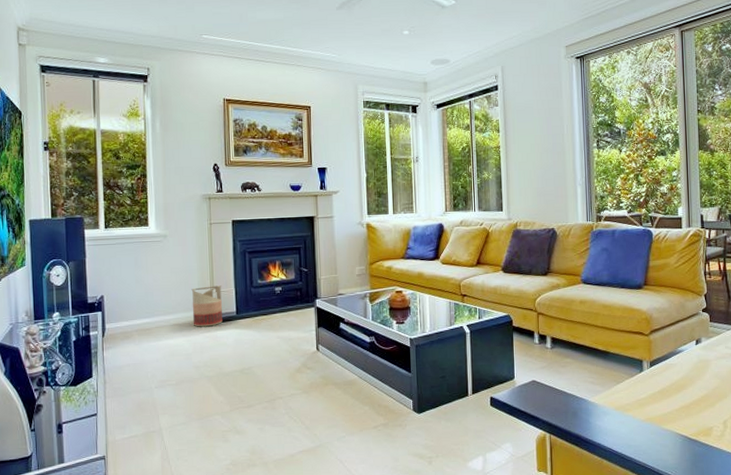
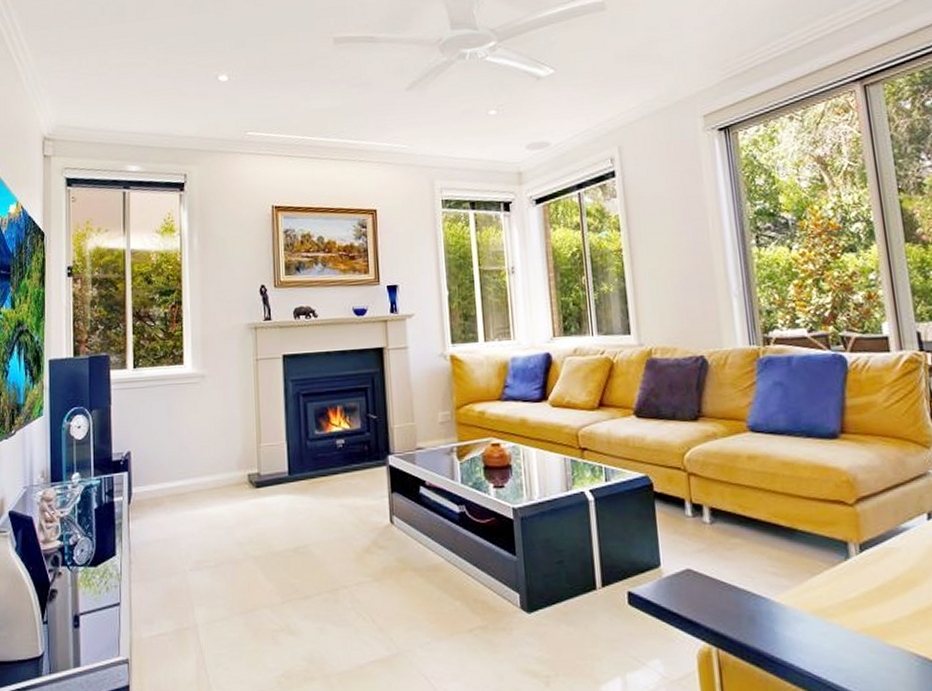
basket: present [191,285,223,327] -> none [234,438,272,492]

